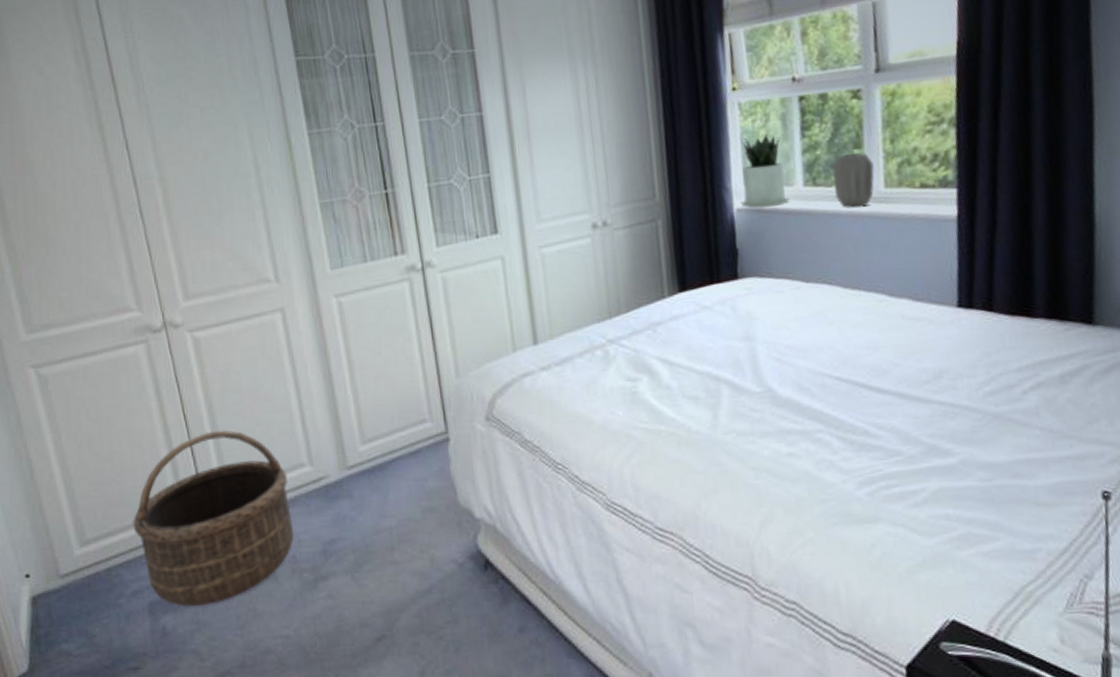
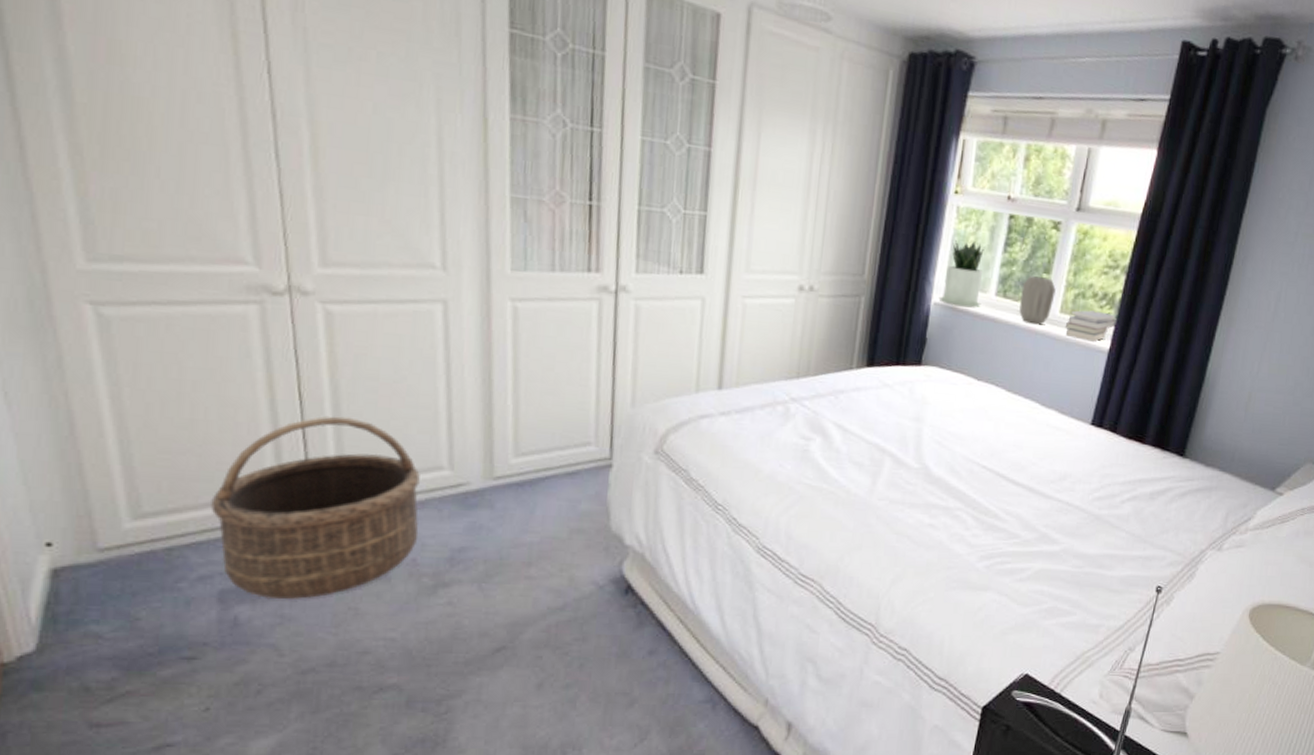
books: none [895,175,958,213] -> present [1065,310,1117,343]

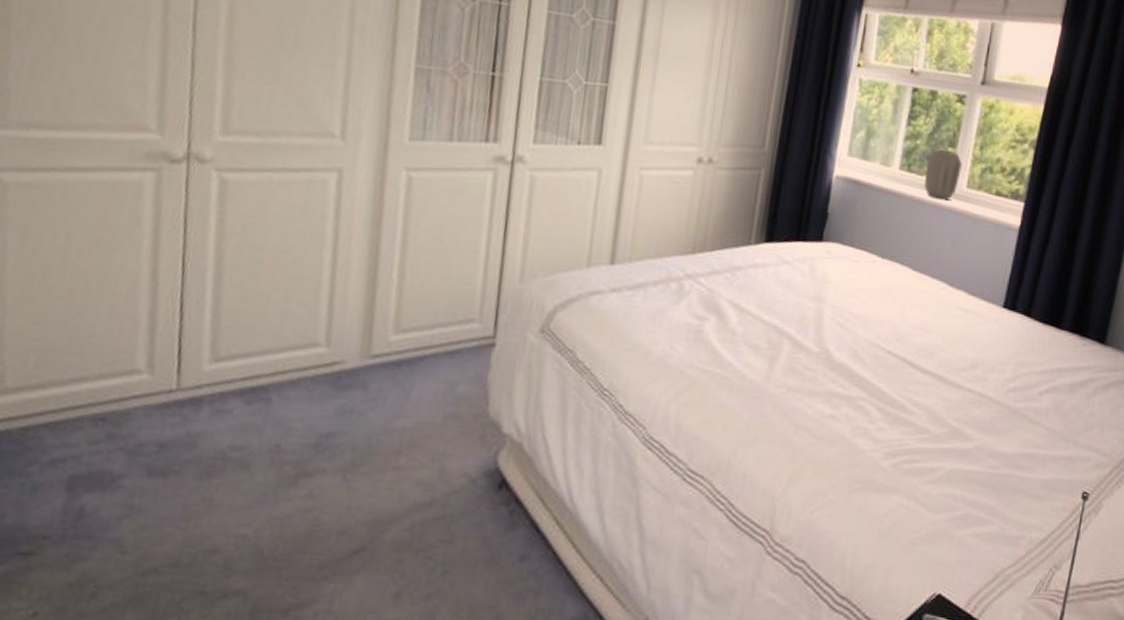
basket: present [211,415,420,600] -> none [75,287,295,488]
planter: present [938,240,986,308] -> none [840,113,889,182]
books: present [1065,310,1117,343] -> none [972,185,1026,220]

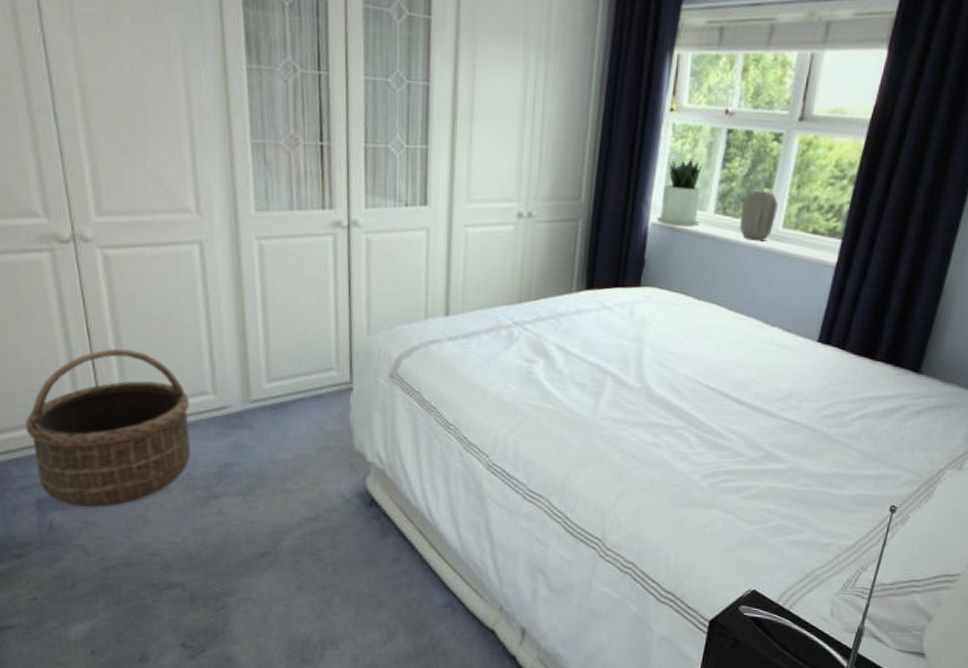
basket: none [75,287,295,488] -> present [25,348,191,508]
planter: none [840,113,889,182] -> present [656,159,704,227]

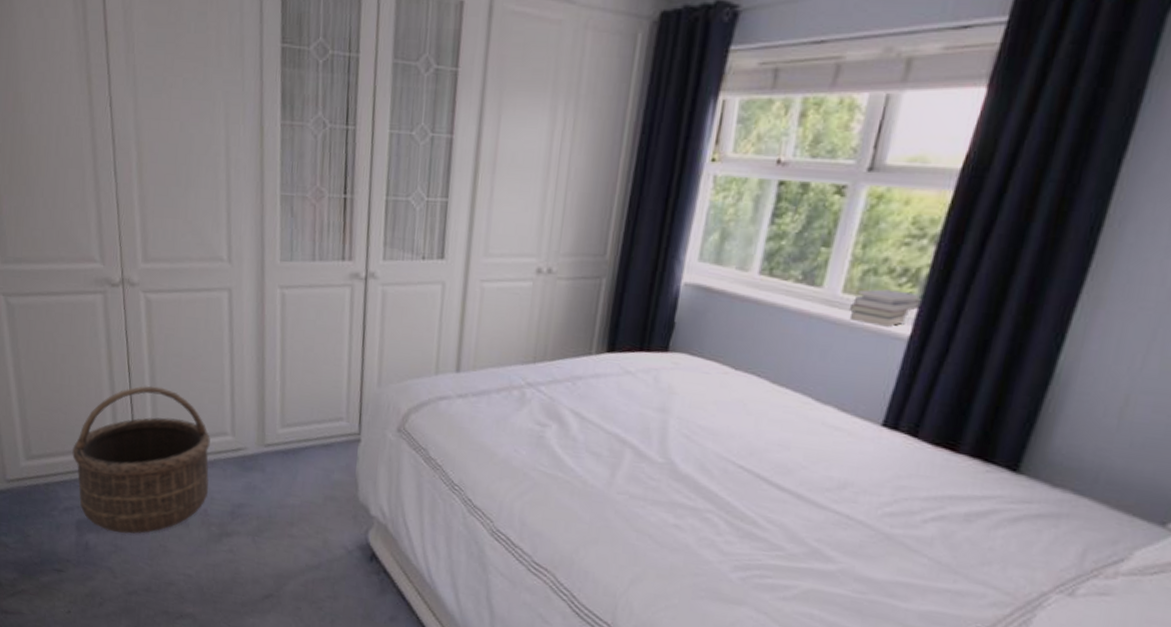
planter: present [656,159,704,227] -> none [689,213,748,289]
vase: present [739,191,778,241] -> none [789,250,838,308]
books: none [788,223,844,258] -> present [848,289,921,328]

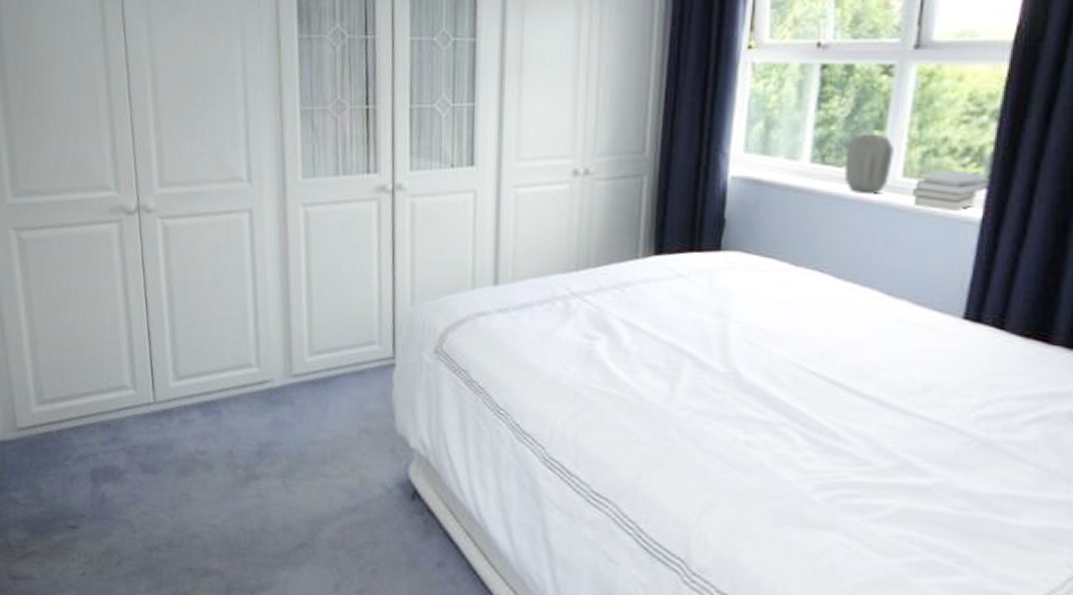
basket: present [72,385,211,534] -> none [87,317,234,482]
vase: none [789,250,838,308] -> present [843,134,894,194]

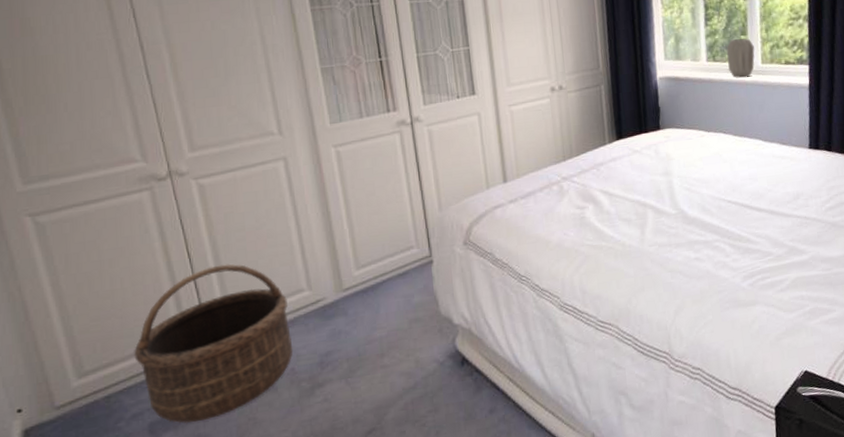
basket: none [87,317,234,482] -> present [134,264,293,423]
books: present [911,171,989,212] -> none [768,55,809,82]

